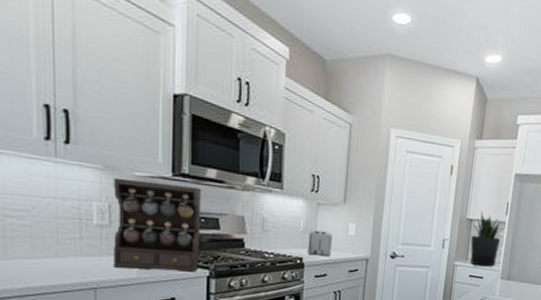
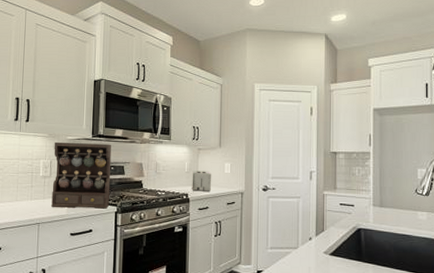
planter: present [470,211,501,267] -> none [337,144,368,195]

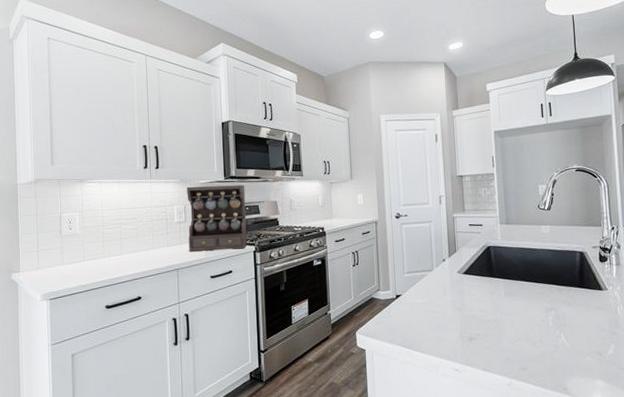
toaster: present [192,171,212,192] -> none [326,203,346,225]

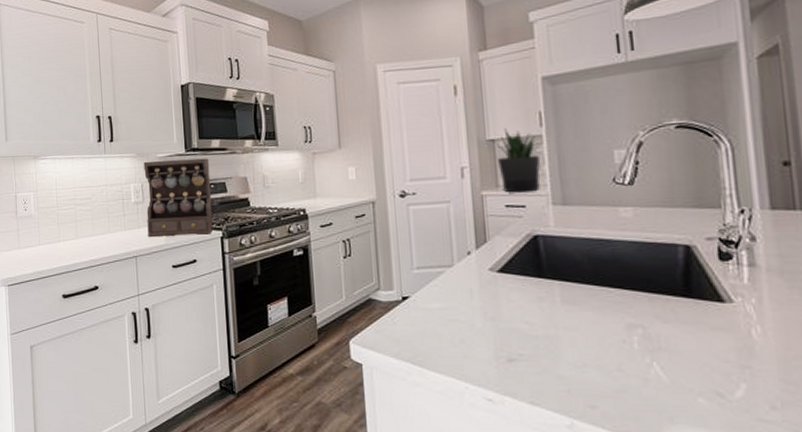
planter: none [464,168,493,215] -> present [496,128,541,193]

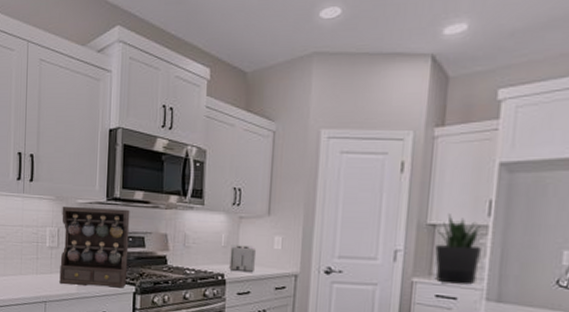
toaster: none [308,179,334,206] -> present [229,245,257,273]

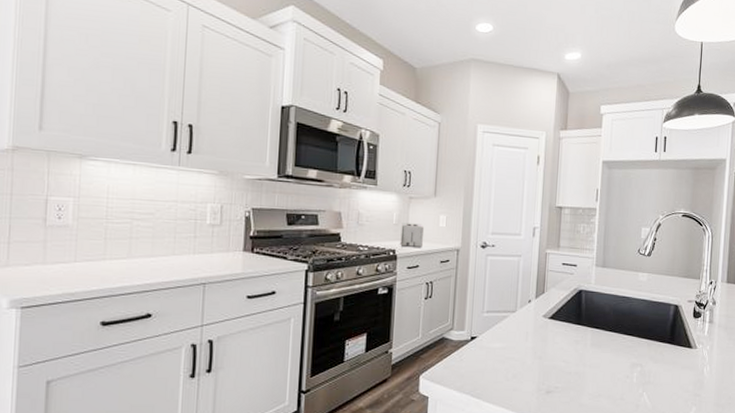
spice rack: present [59,206,130,288] -> none [222,181,303,266]
planter: present [435,214,483,285] -> none [562,199,593,254]

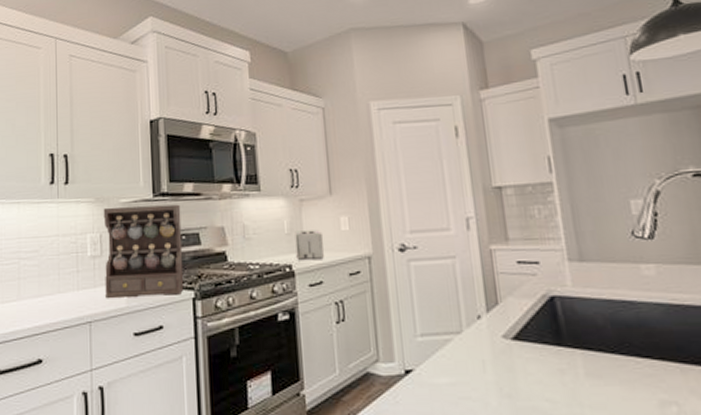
spice rack: none [222,181,303,266] -> present [103,204,184,298]

